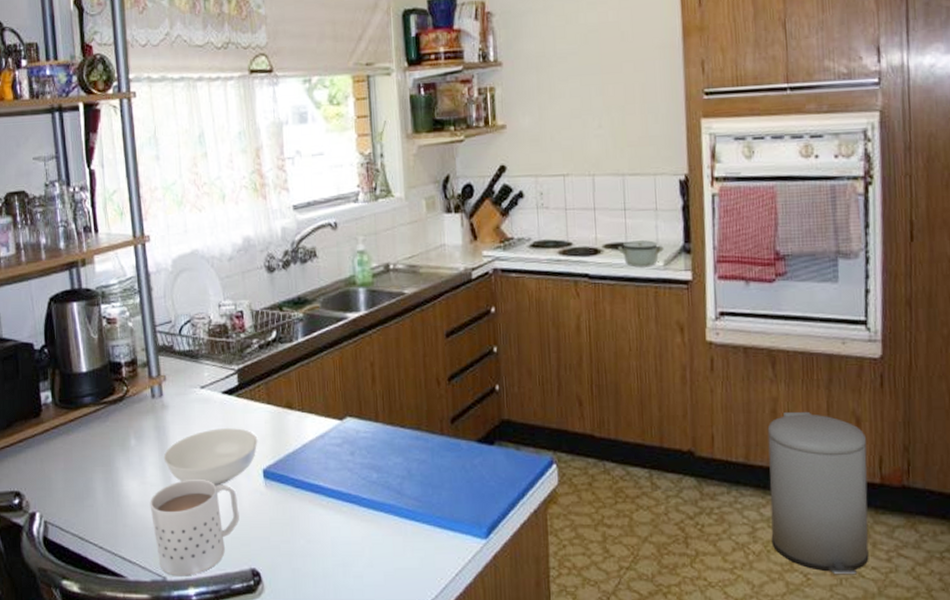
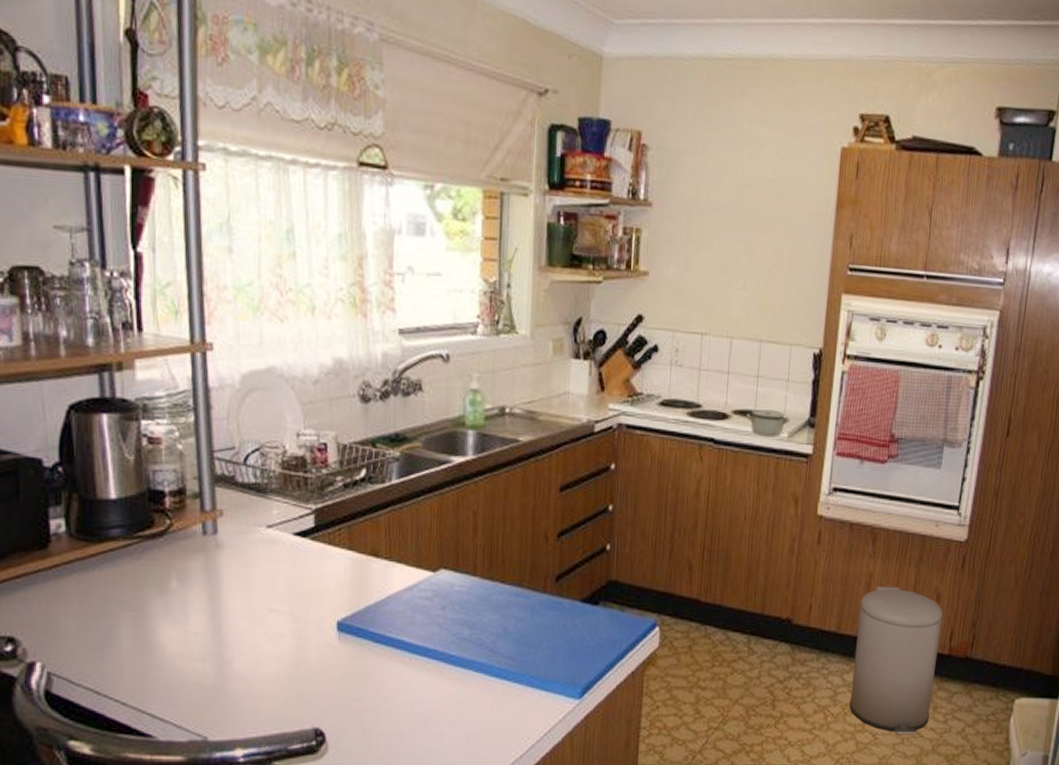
mug: present [150,478,239,576] -> none [192,628,304,736]
bowl: present [163,428,258,486] -> none [213,574,334,638]

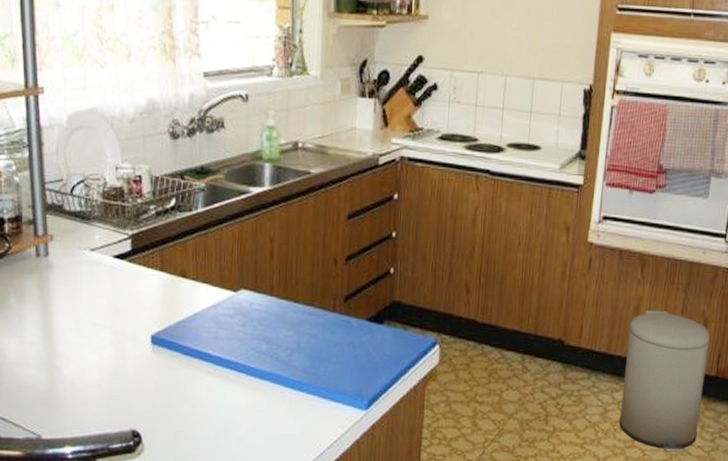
saucepan: present [746,409,790,437] -> none [520,142,562,169]

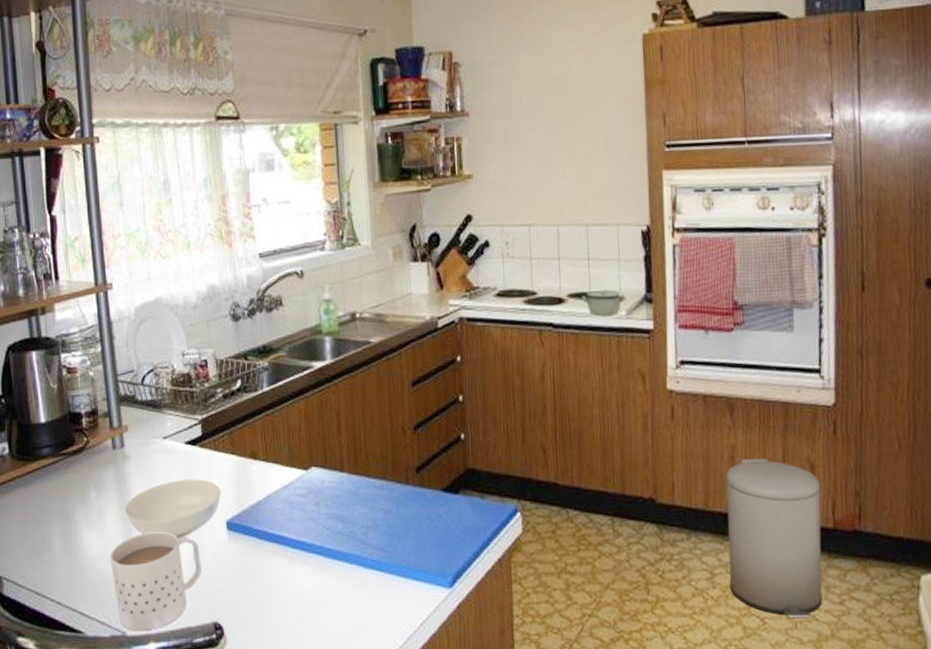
mug: none [28,340,123,435] -> present [109,531,202,631]
bowl: none [45,292,148,349] -> present [124,479,222,538]
saucepan: none [520,142,562,169] -> present [582,290,626,317]

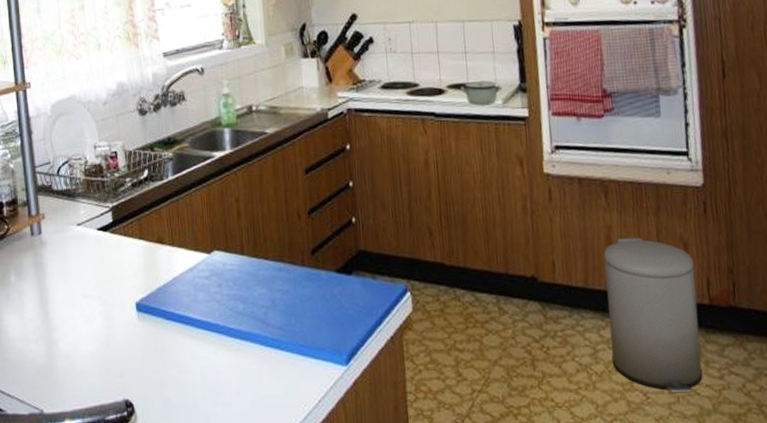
mug: present [109,531,202,631] -> none [28,312,114,409]
bowl: present [124,479,222,538] -> none [41,263,131,319]

